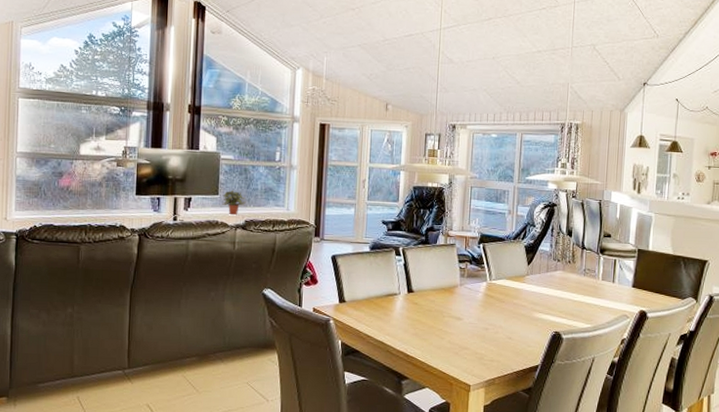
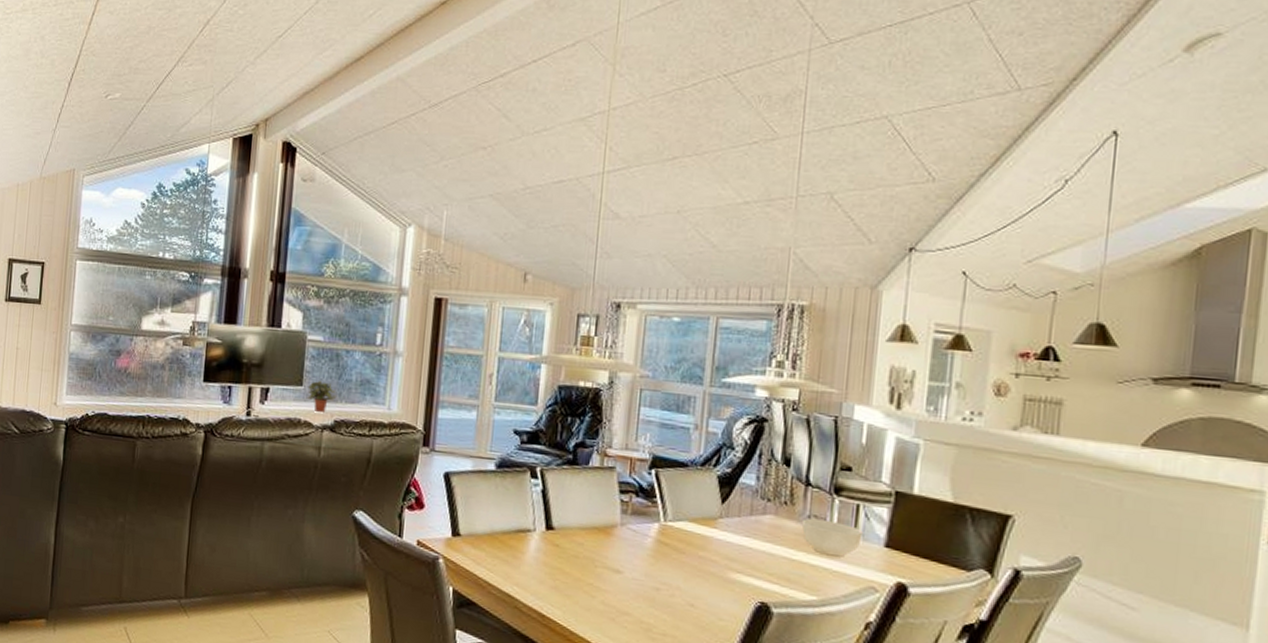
bowl: none [580,272,619,296] -> present [801,519,863,557]

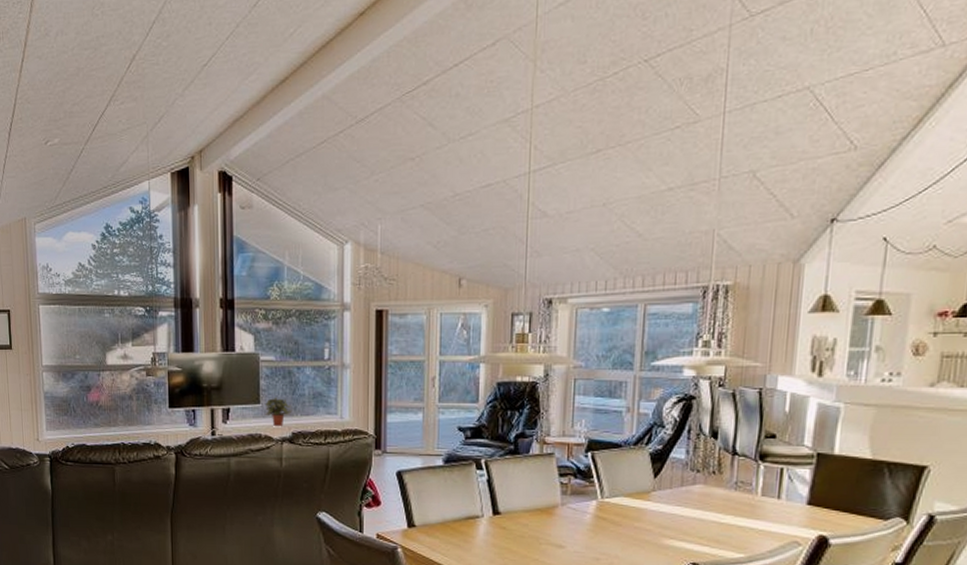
bowl: present [801,519,863,557] -> none [729,485,787,517]

